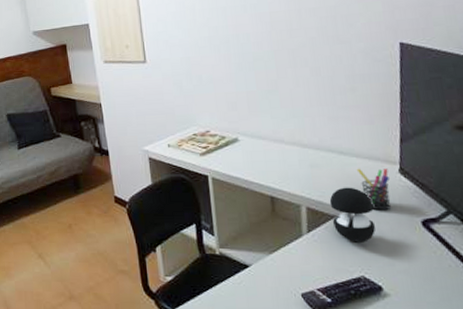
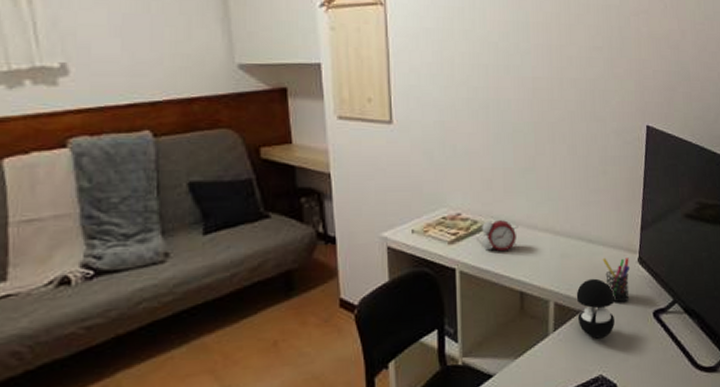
alarm clock: none [225,135,267,162] -> present [476,220,519,252]

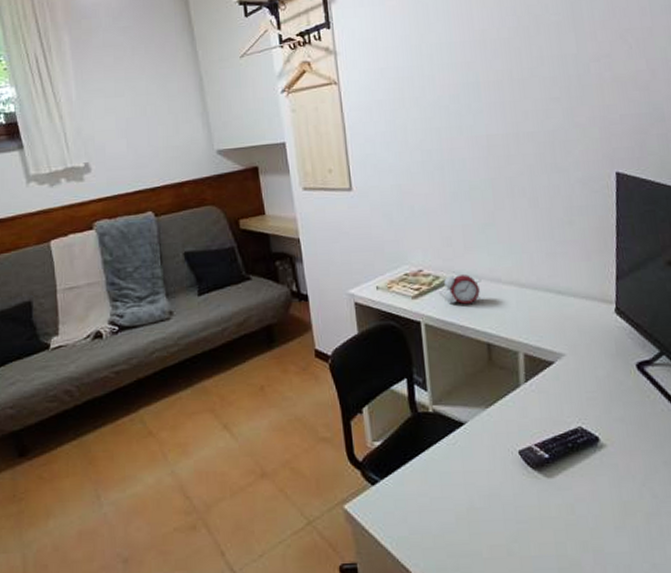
speaker: present [576,278,615,339] -> none [547,329,592,390]
pen holder: present [602,257,630,303] -> none [574,308,608,355]

